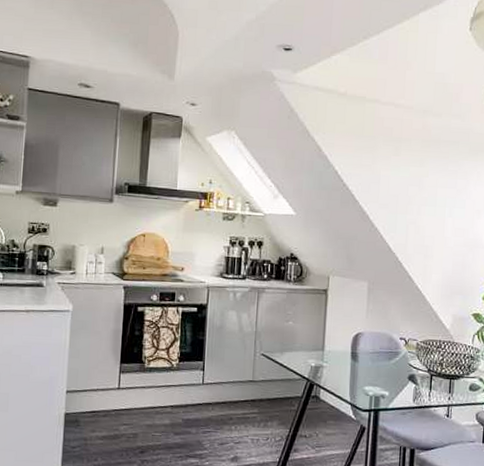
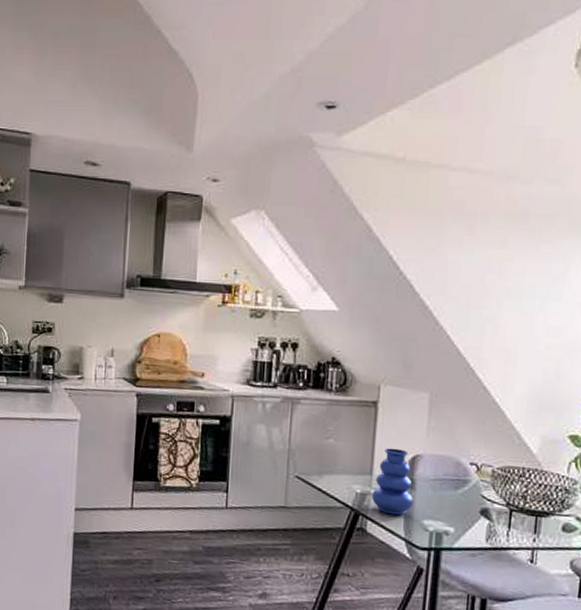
vase: none [324,327,358,384] -> present [372,448,415,516]

